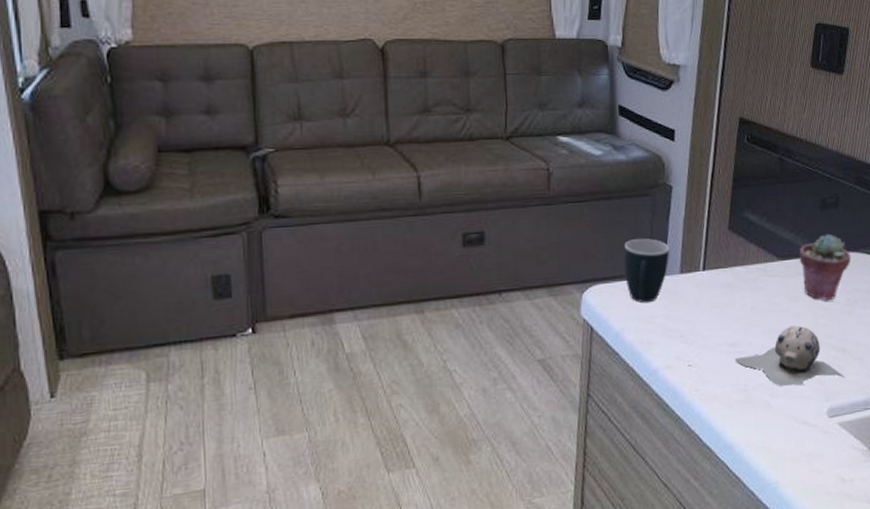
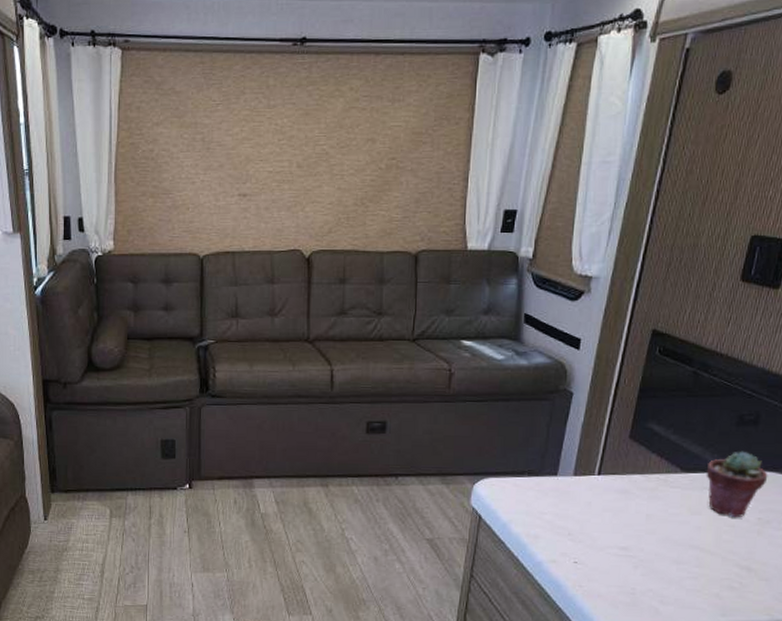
mug: present [624,238,670,303] -> none [517,440,565,500]
piggy bank: present [735,325,845,387] -> none [624,538,747,598]

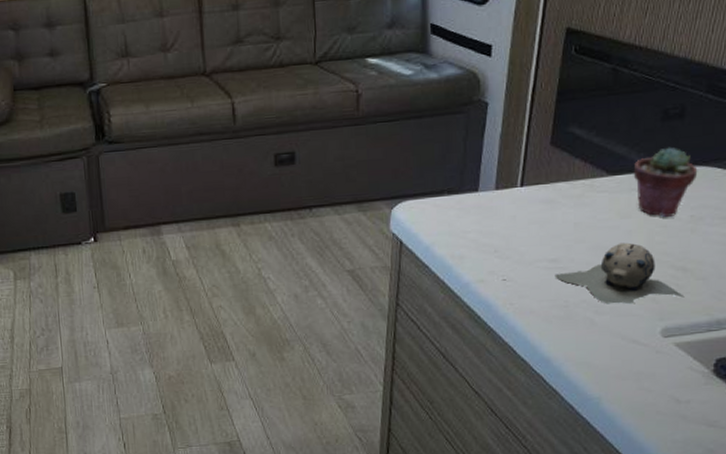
piggy bank: none [624,538,747,598] -> present [554,242,685,305]

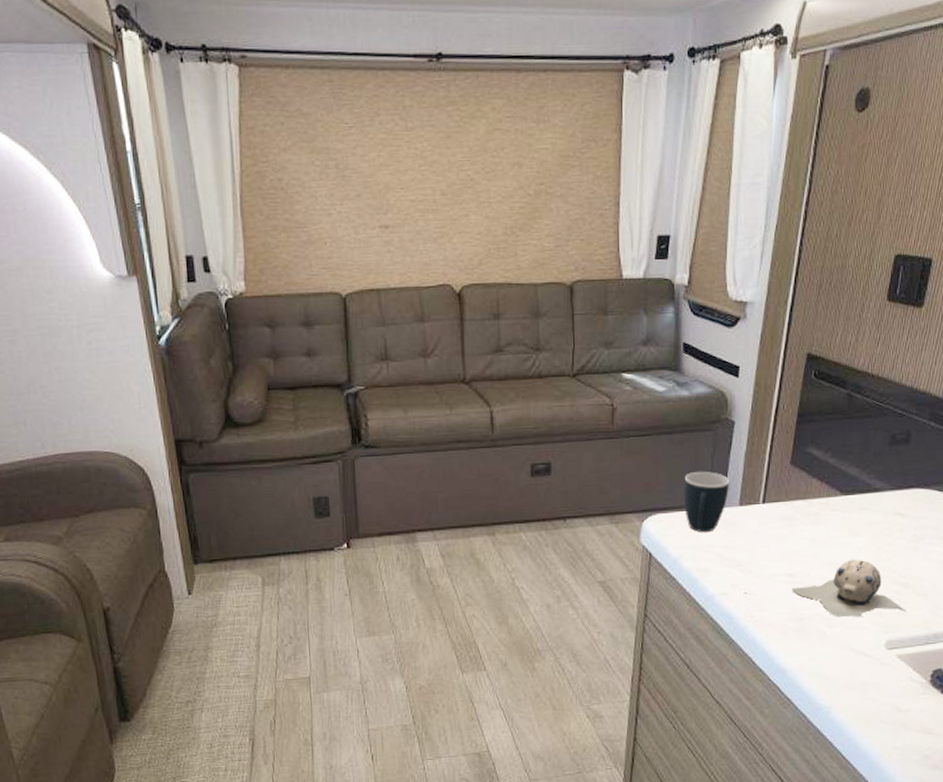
mug: none [435,155,485,219] -> present [684,472,730,533]
potted succulent: present [633,147,698,218] -> none [864,470,921,537]

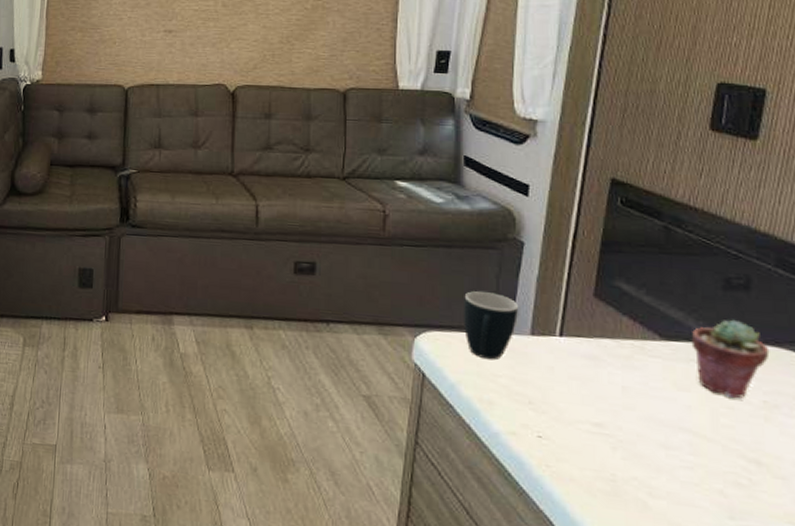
piggy bank: present [791,559,907,618] -> none [599,418,760,497]
potted succulent: none [864,470,921,537] -> present [691,319,770,399]

